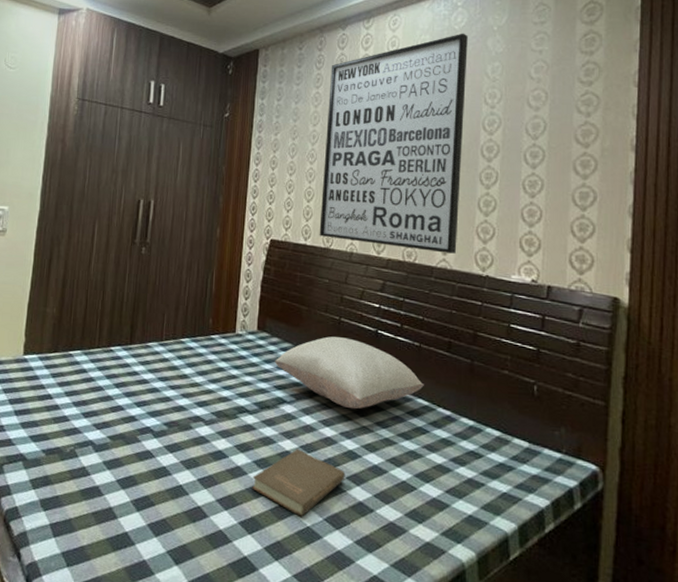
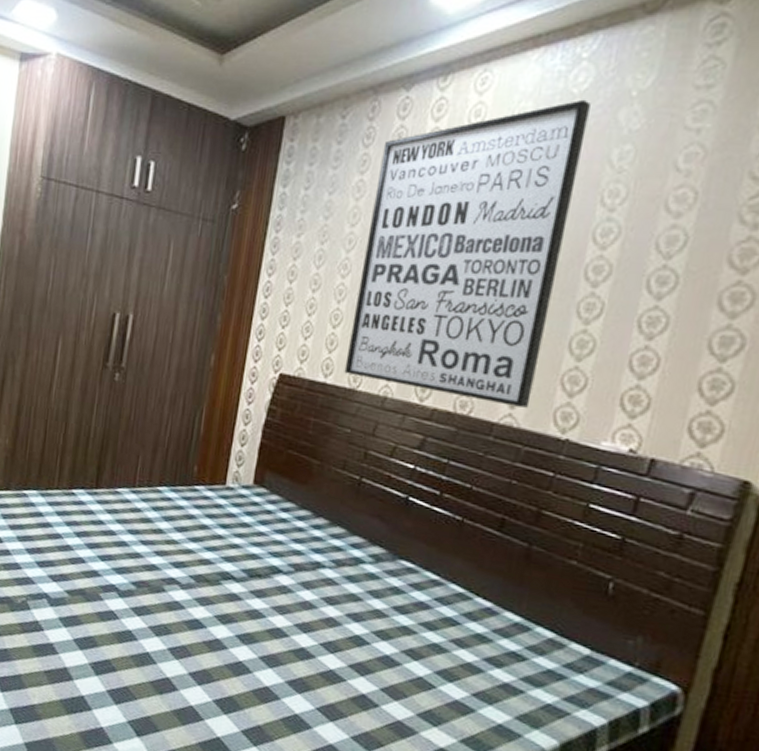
book: present [252,448,346,517] -> none [232,626,348,703]
pillow: present [274,336,424,410] -> none [271,499,462,589]

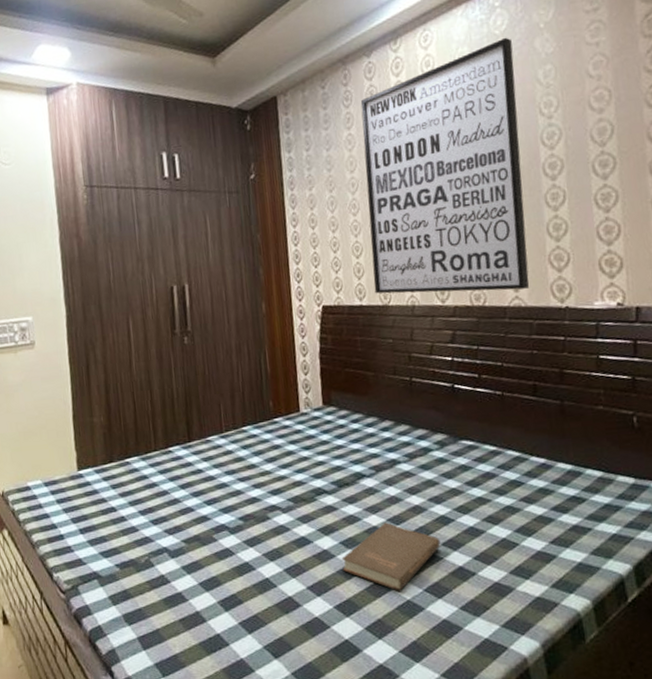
book: none [232,626,348,703] -> present [341,522,441,591]

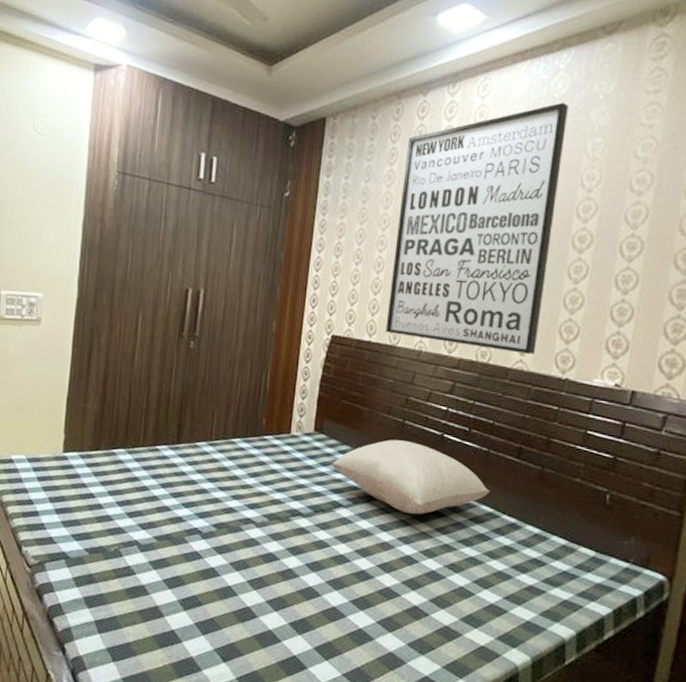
book: present [341,522,441,591] -> none [303,553,401,619]
pillow: none [346,398,512,473] -> present [331,439,490,515]

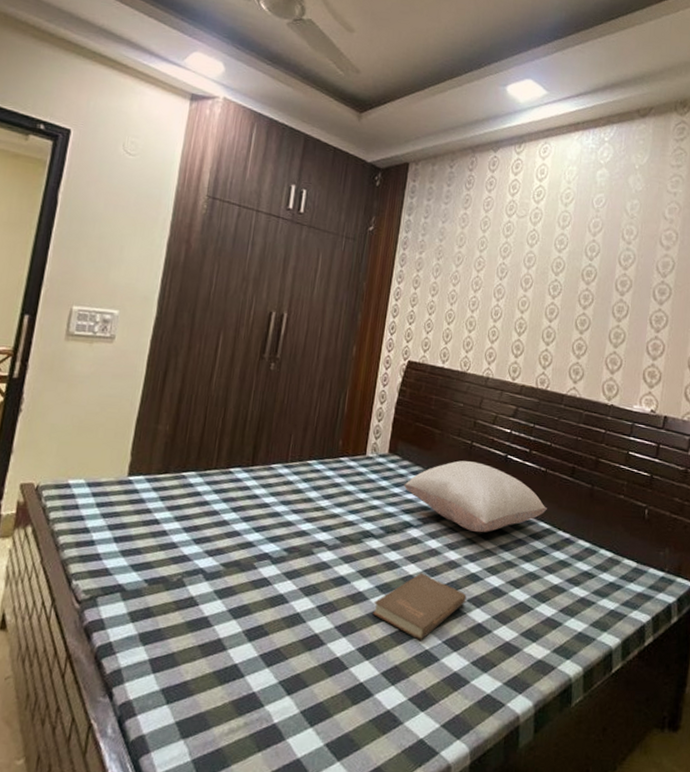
book: none [303,553,401,619] -> present [372,573,467,640]
wall art: present [385,102,568,354] -> none [457,168,612,383]

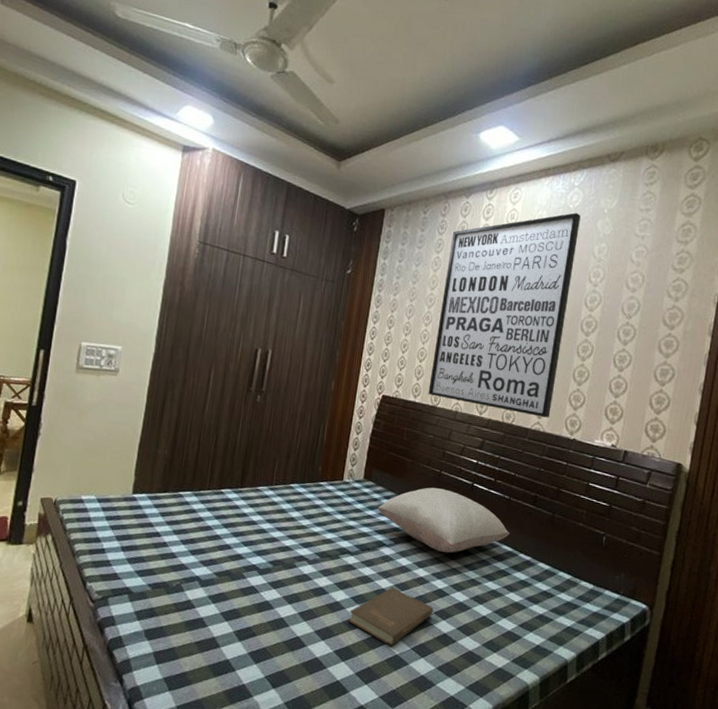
wall art: none [457,168,612,383] -> present [428,212,581,418]

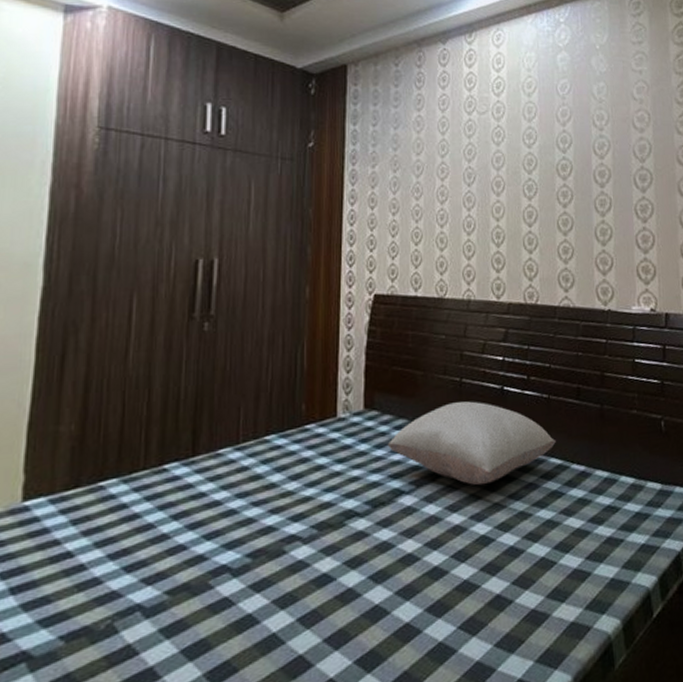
book: present [348,587,434,646] -> none [368,547,479,633]
wall art: present [428,212,581,418] -> none [431,51,578,290]

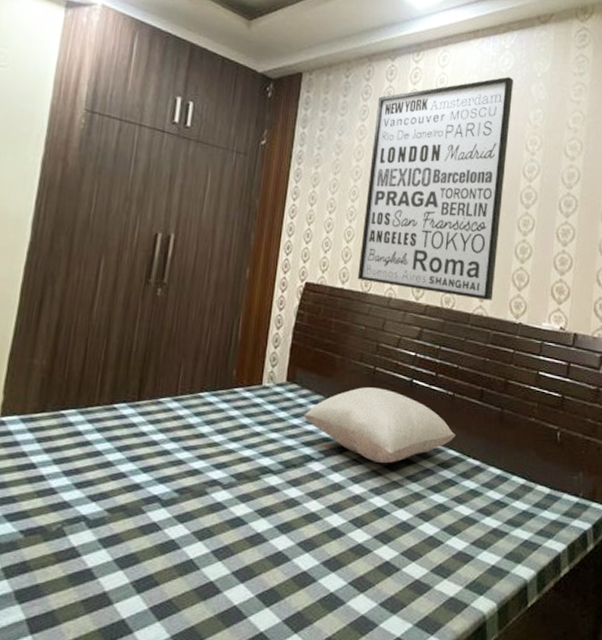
wall art: none [431,51,578,290] -> present [357,76,513,300]

